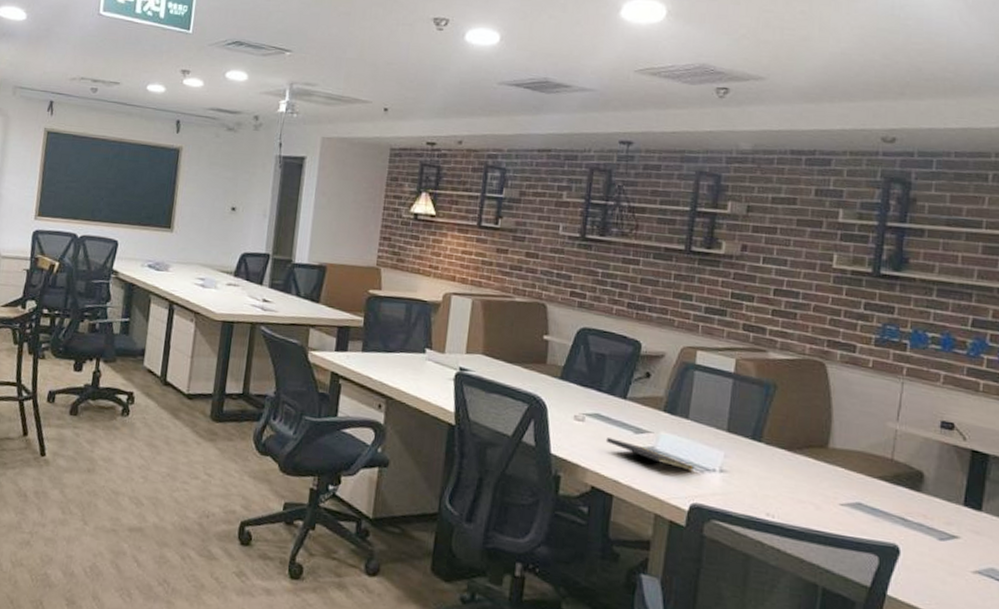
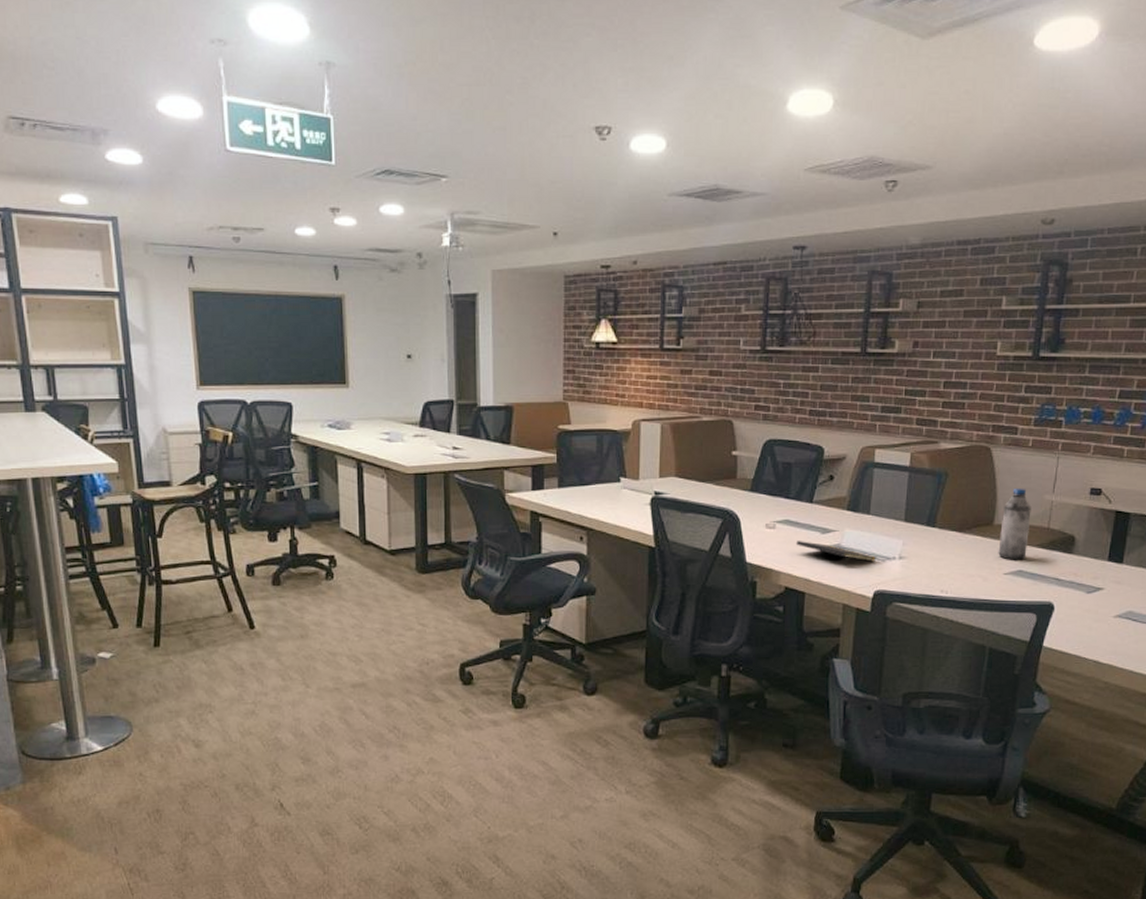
water bottle: none [833,410,872,492] -> present [998,487,1032,560]

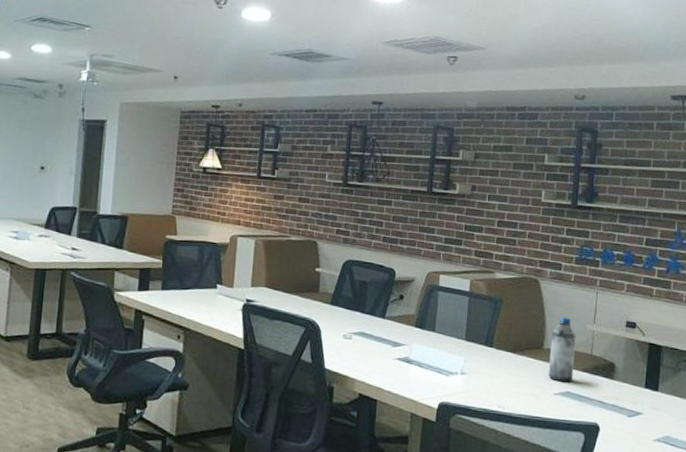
notepad: present [796,541,877,566] -> none [369,352,441,378]

